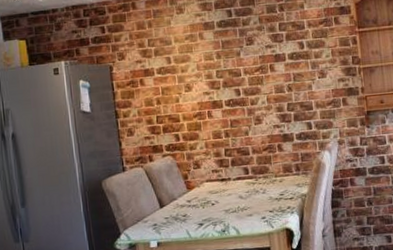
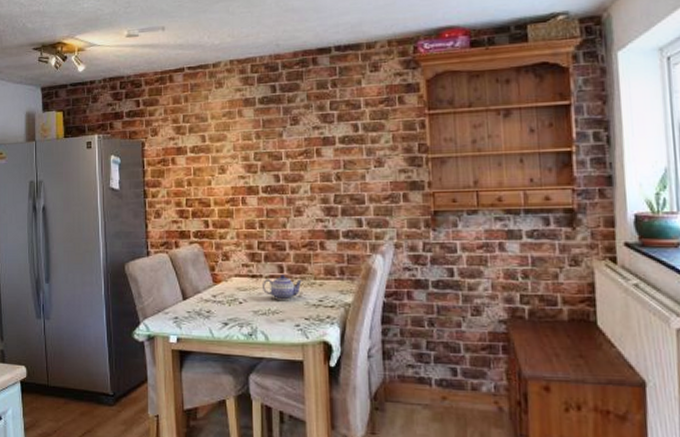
teapot: none [230,176,266,199] -> present [261,275,303,301]

